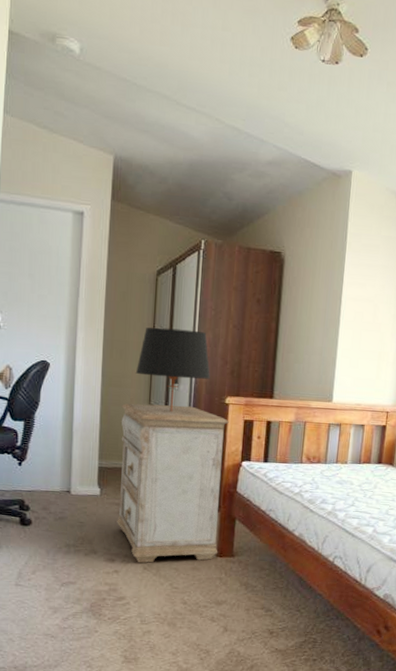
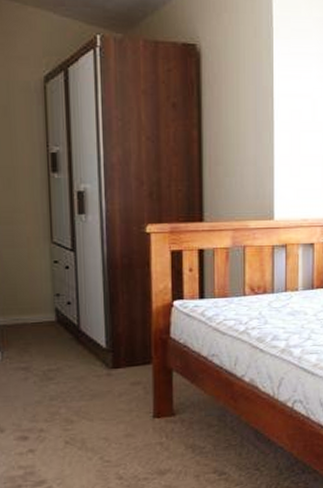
nightstand: present [117,403,229,563] -> none [16,240,155,437]
table lamp: present [135,327,211,412] -> none [30,146,125,249]

